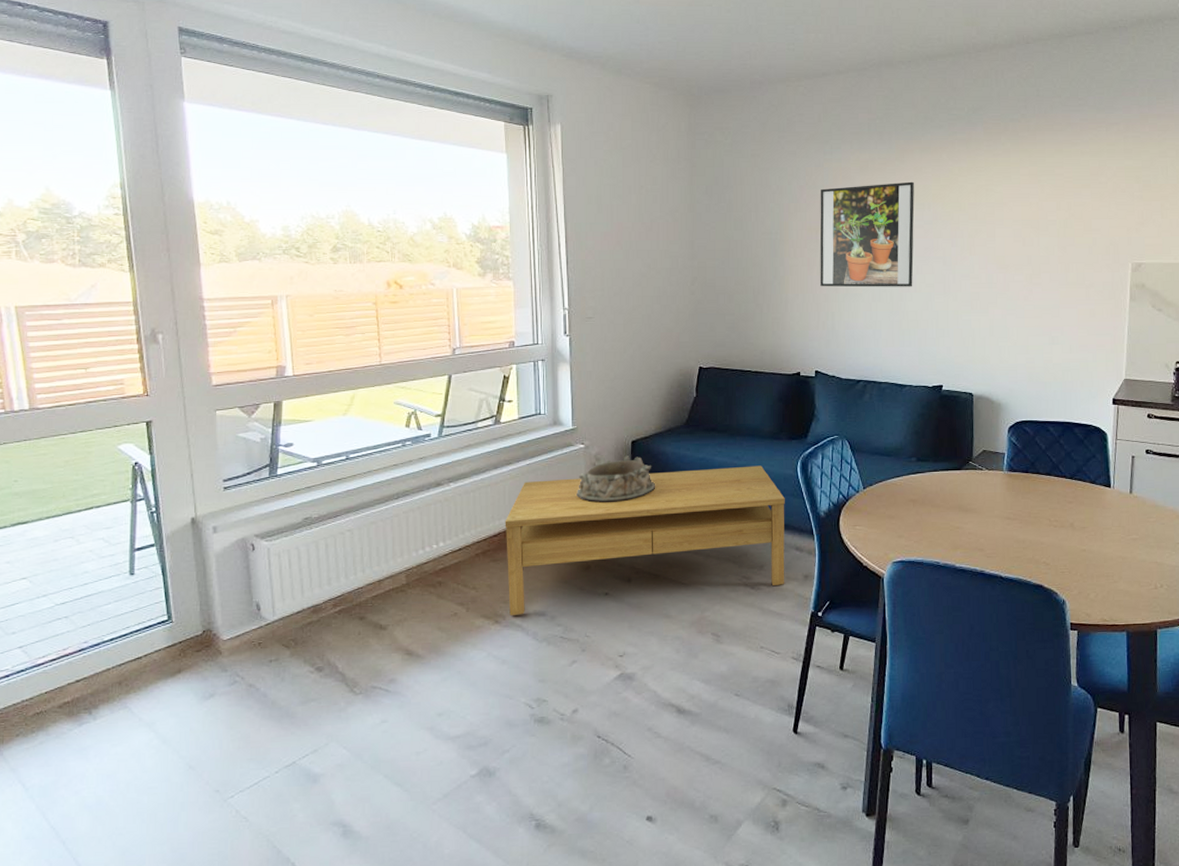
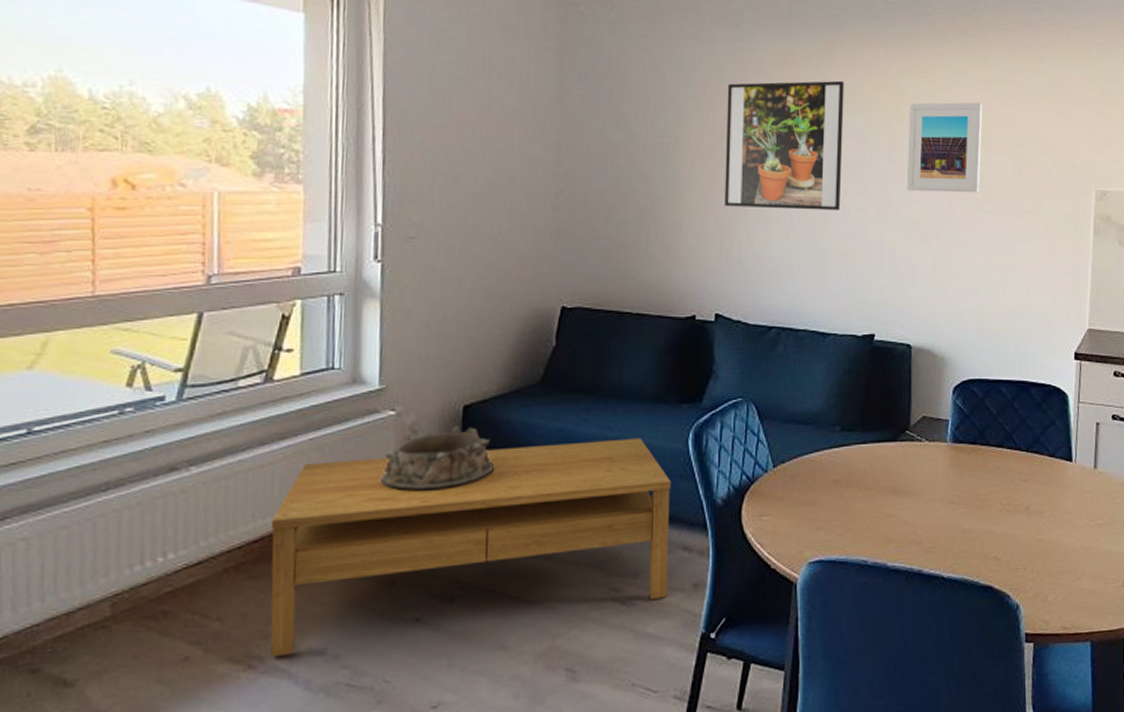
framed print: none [967,193,1032,269] -> present [906,102,983,193]

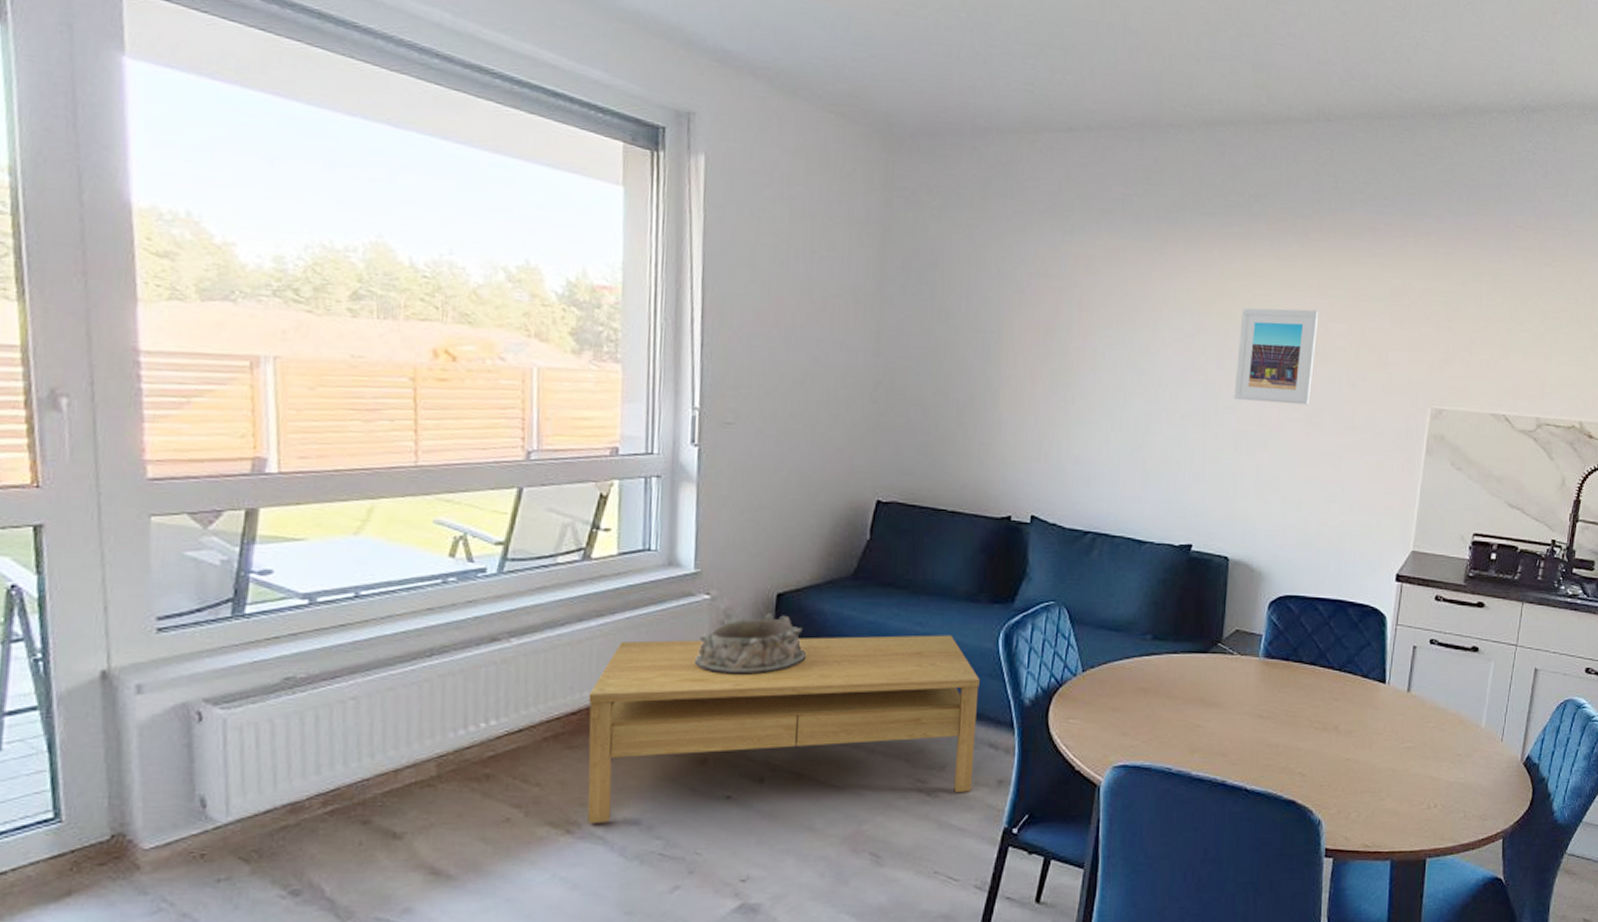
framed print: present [725,80,844,210] -> none [1045,278,1175,416]

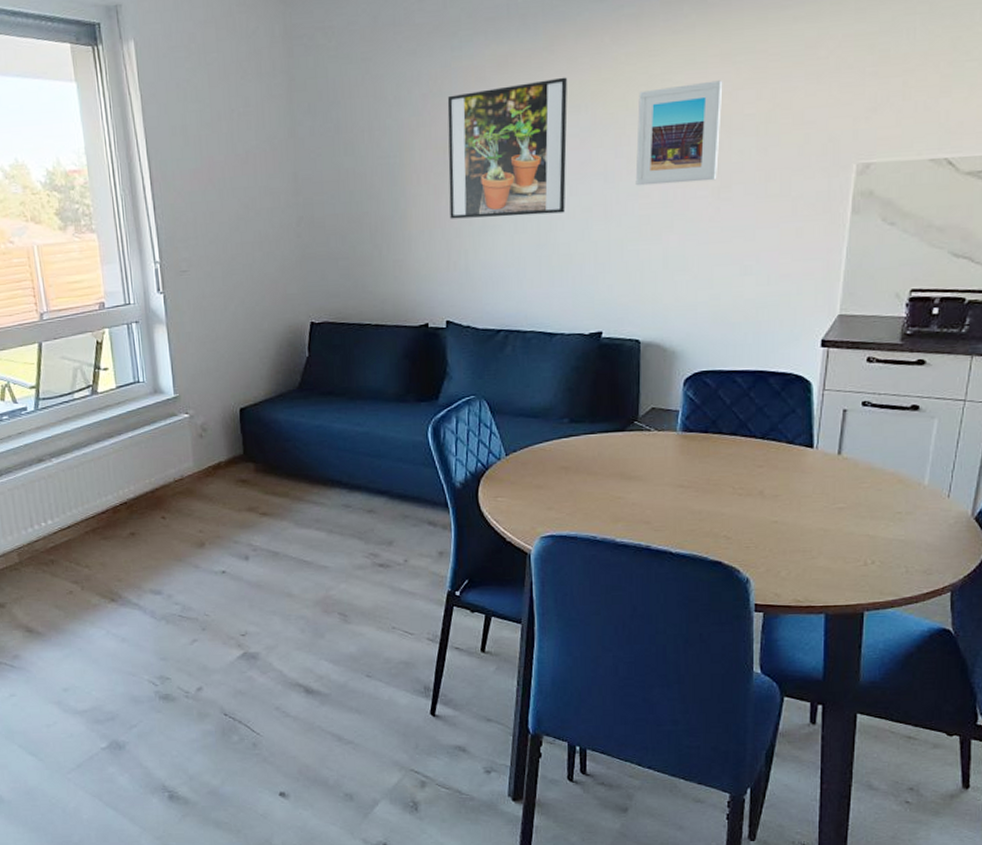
coffee table: present [587,635,980,823] -> none [111,432,417,594]
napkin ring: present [695,613,807,675] -> none [184,425,270,477]
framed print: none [1045,278,1175,416] -> present [447,77,568,219]

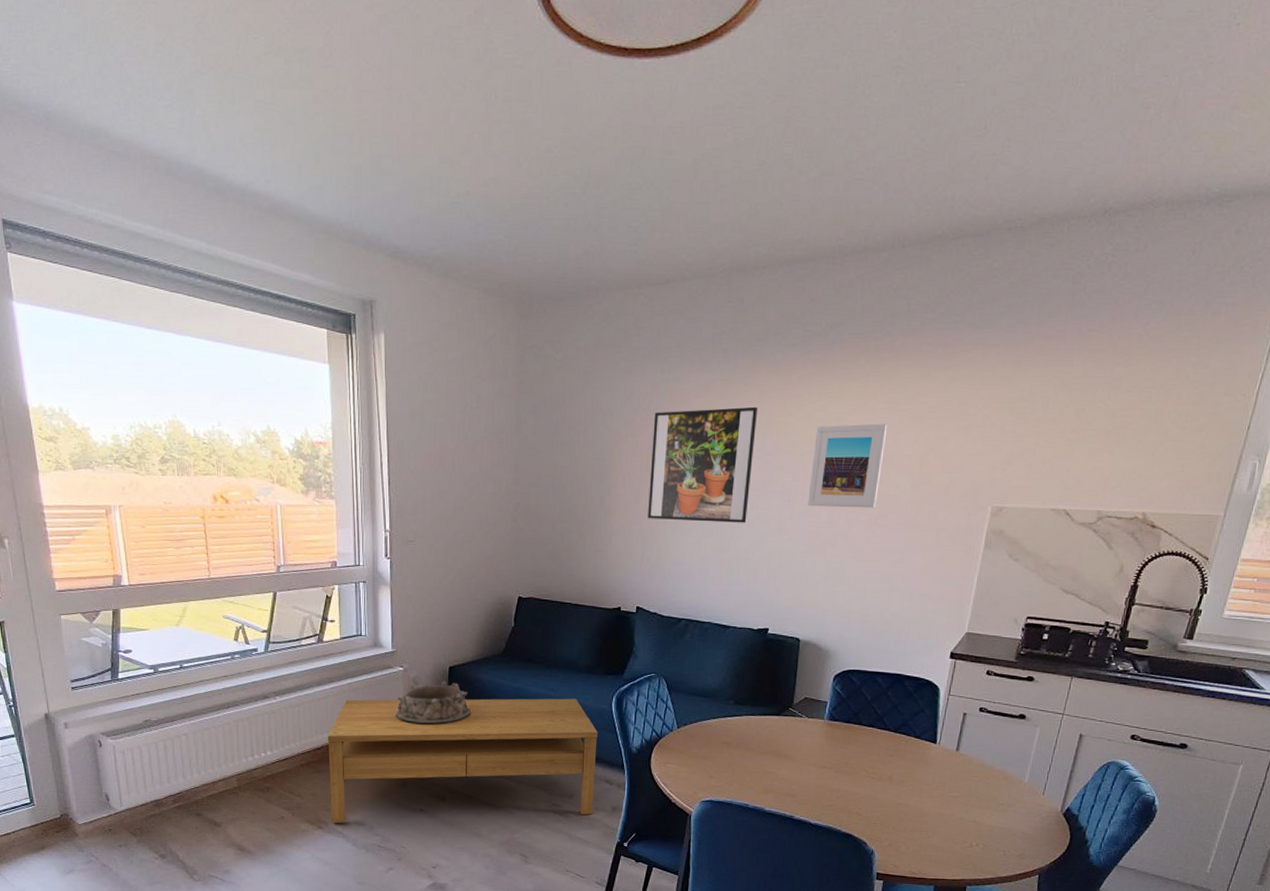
coffee table: none [111,432,417,594] -> present [327,698,598,823]
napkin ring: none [184,425,270,477] -> present [395,681,472,725]

